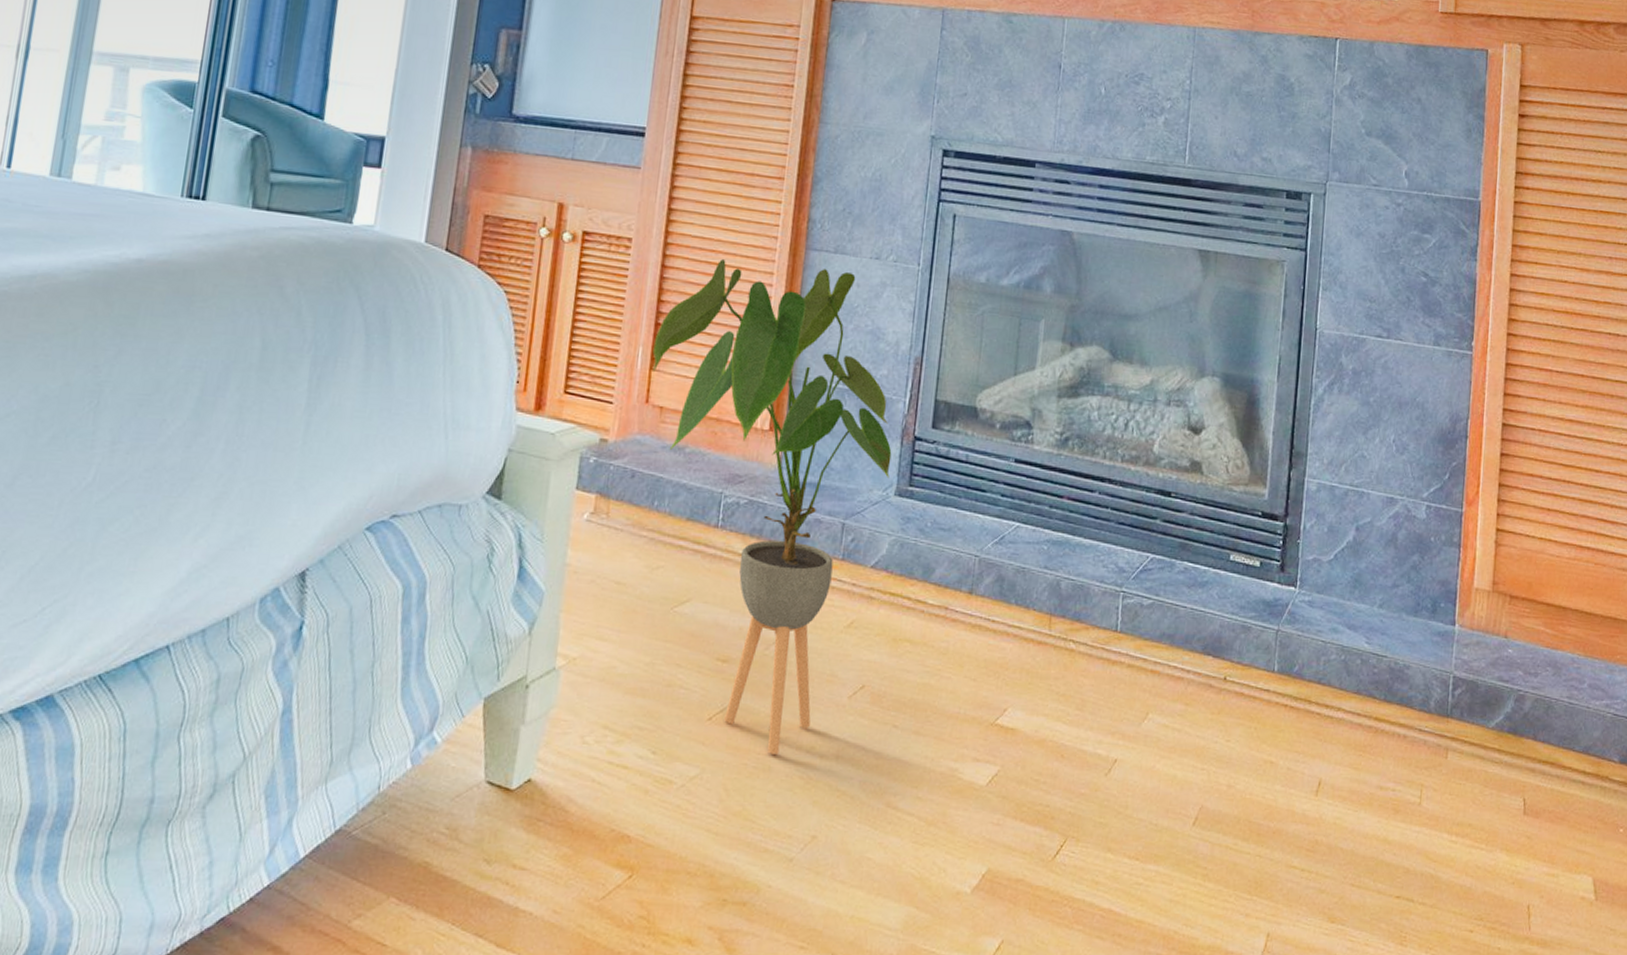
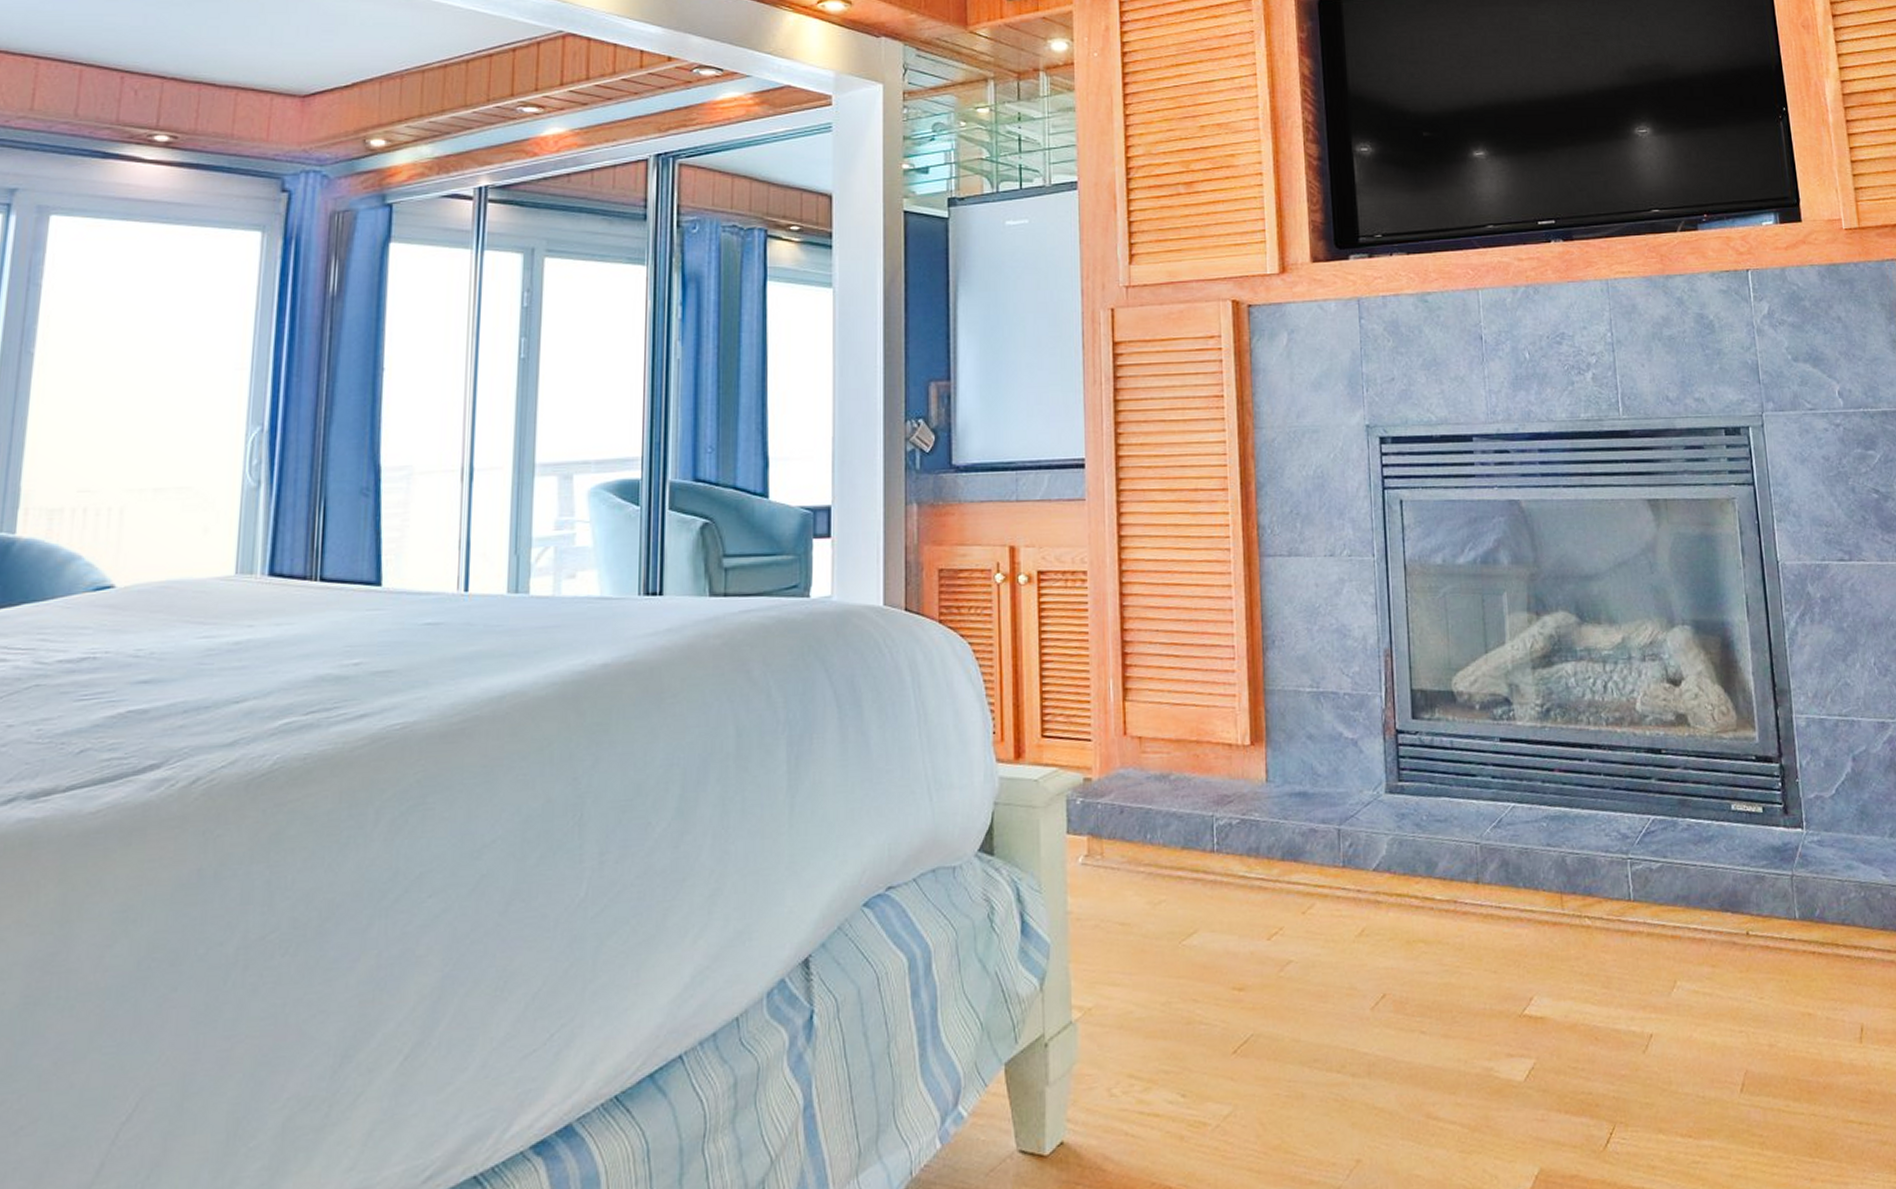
house plant: present [652,258,892,754] -> none [1123,574,1377,1080]

